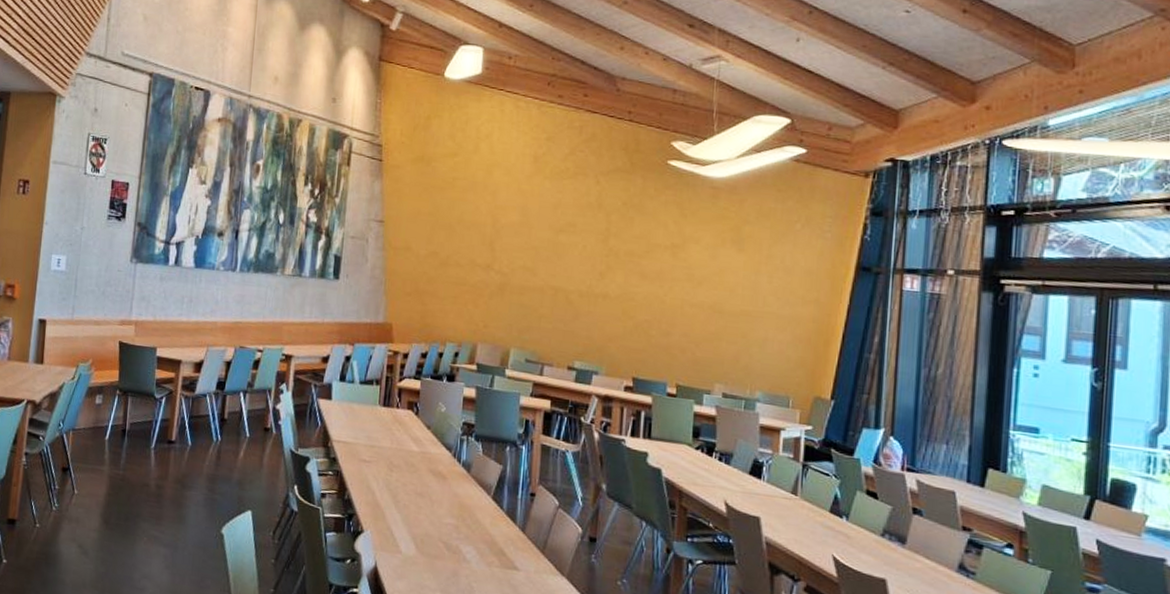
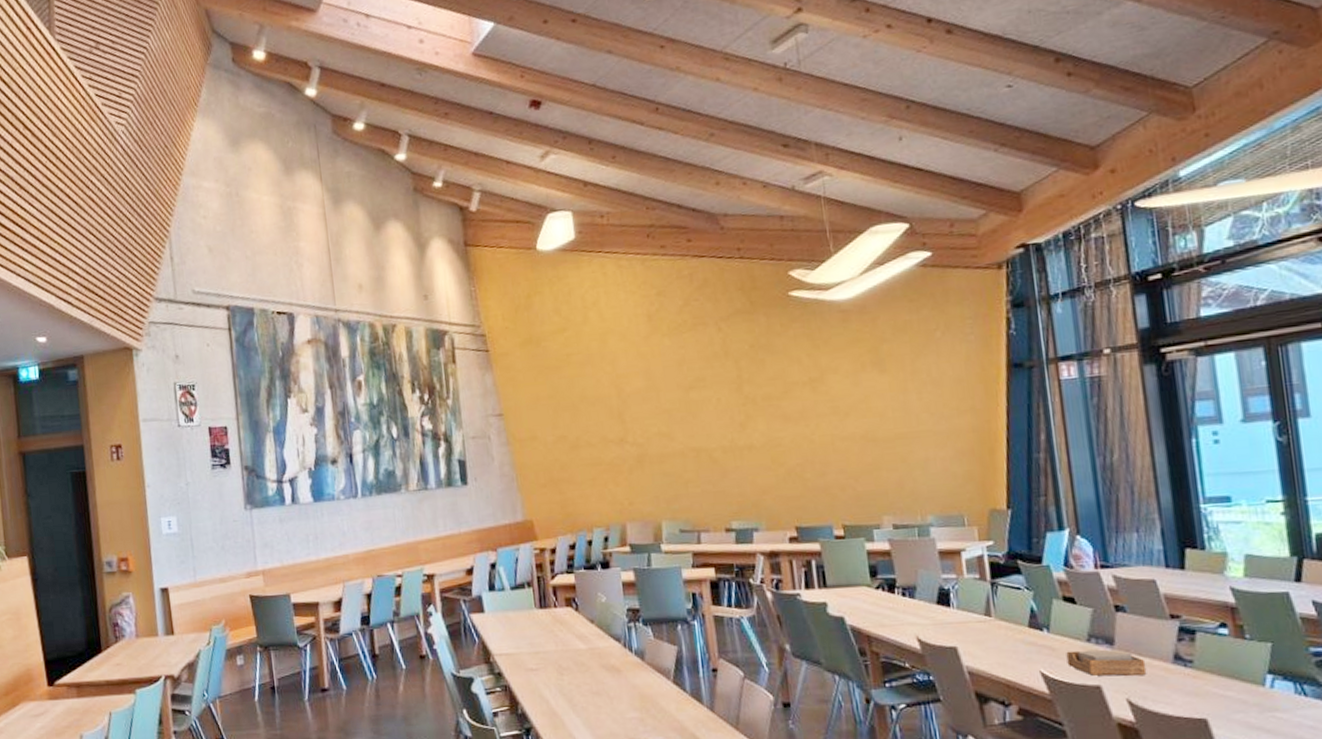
napkin holder: none [859,541,932,578] -> present [1066,649,1147,676]

